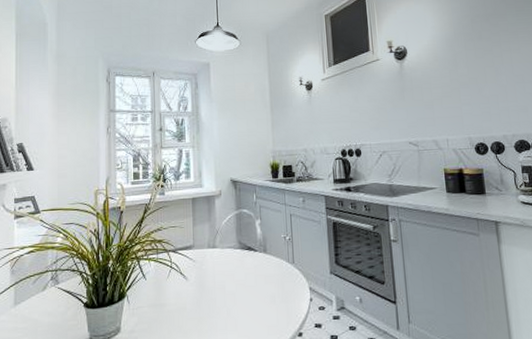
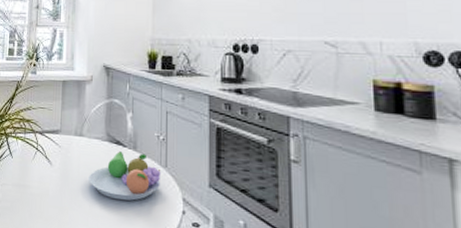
fruit bowl: none [224,255,290,301] -> present [88,151,161,201]

